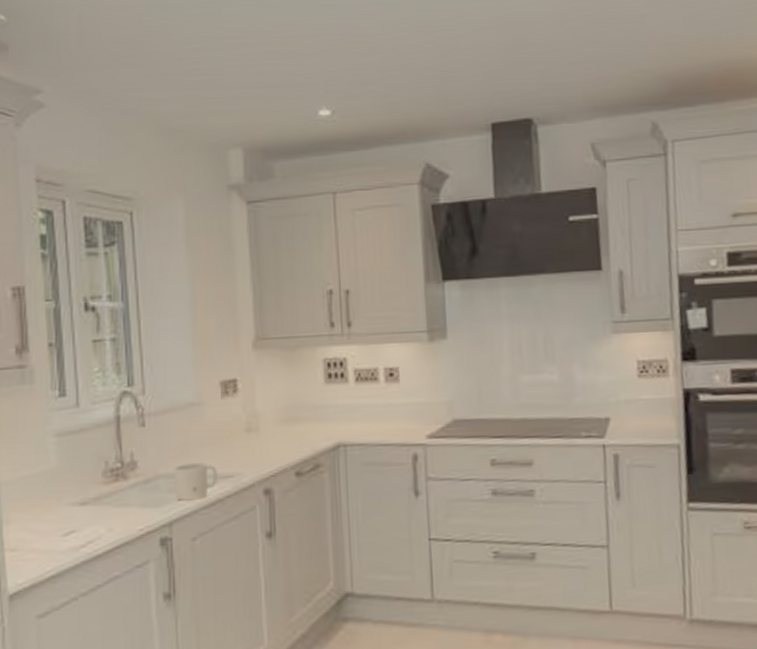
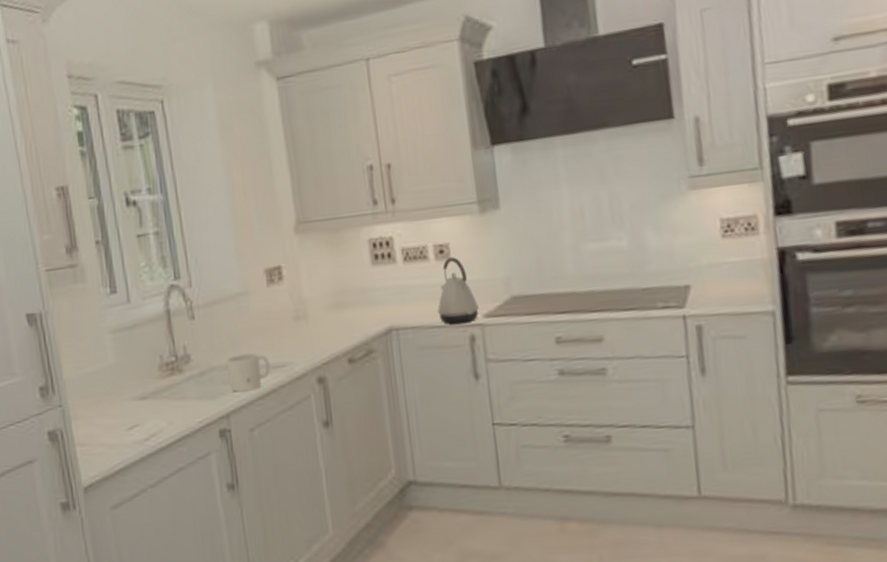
kettle: none [384,380,423,444] -> present [437,257,479,325]

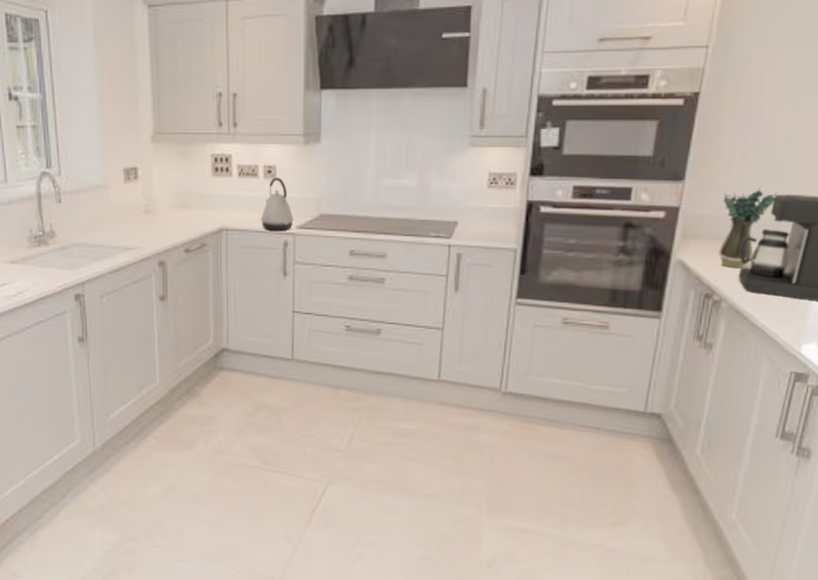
mug: present [225,353,271,393] -> none [85,235,122,266]

